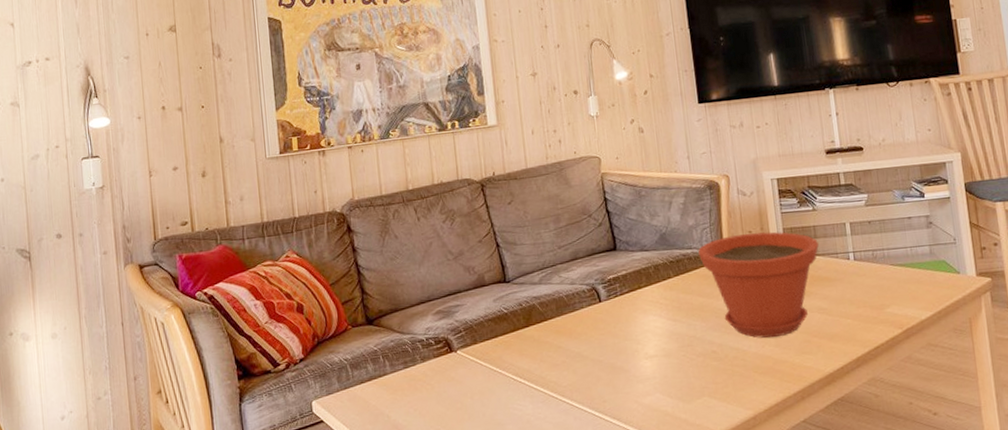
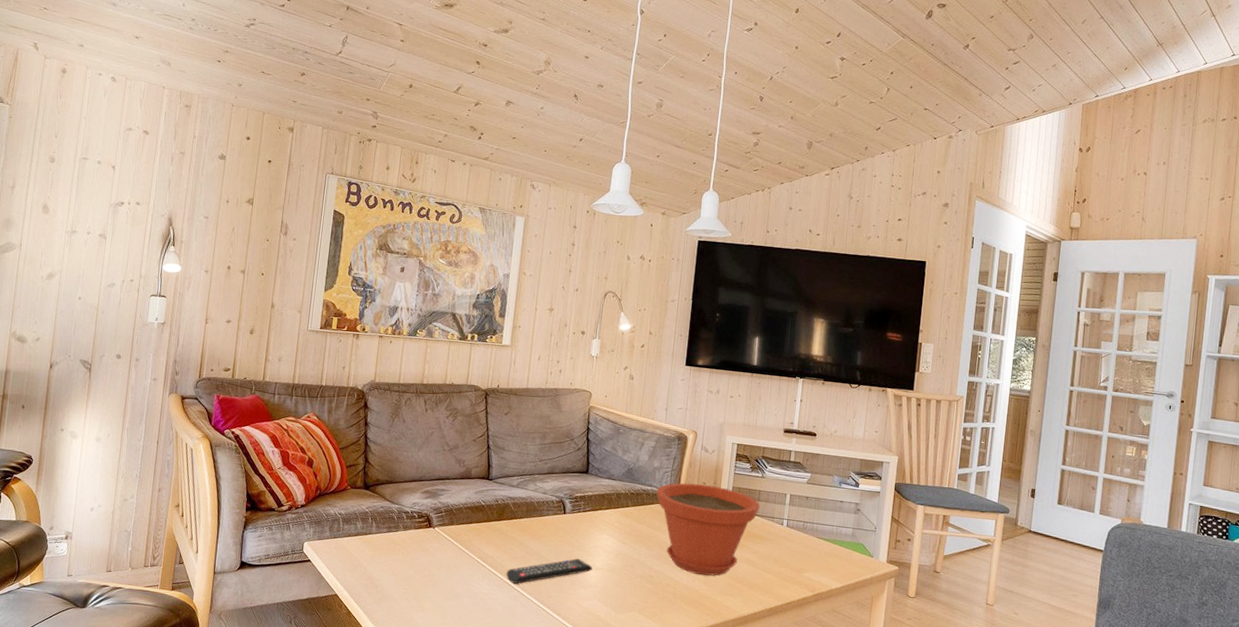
remote control: none [549,349,646,396] -> present [506,558,592,584]

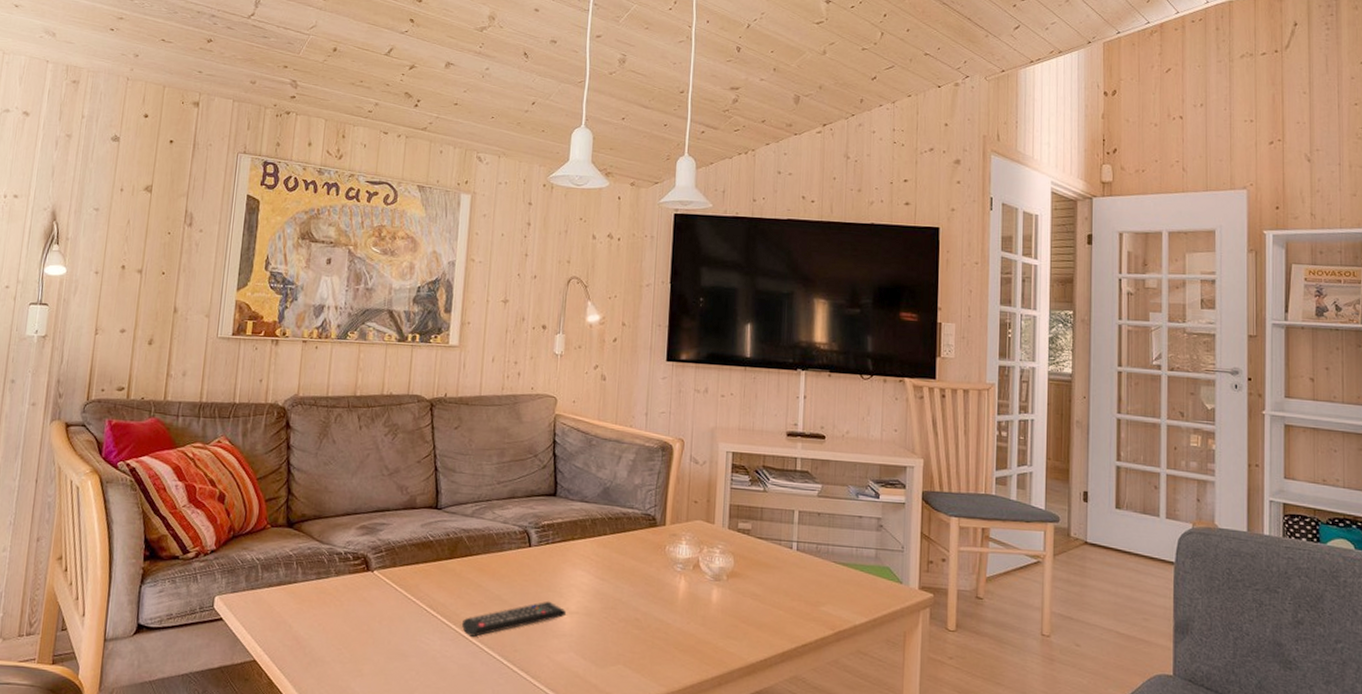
plant pot: present [657,483,760,576] -> none [639,502,763,616]

